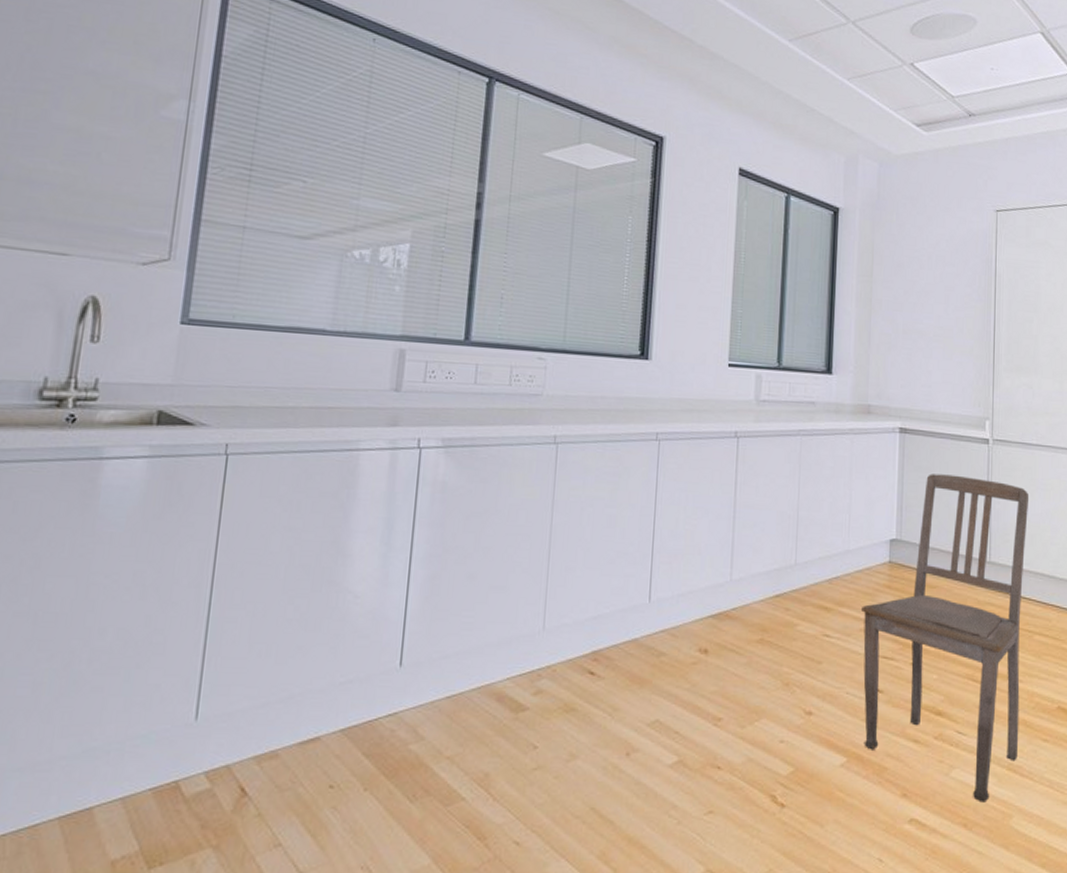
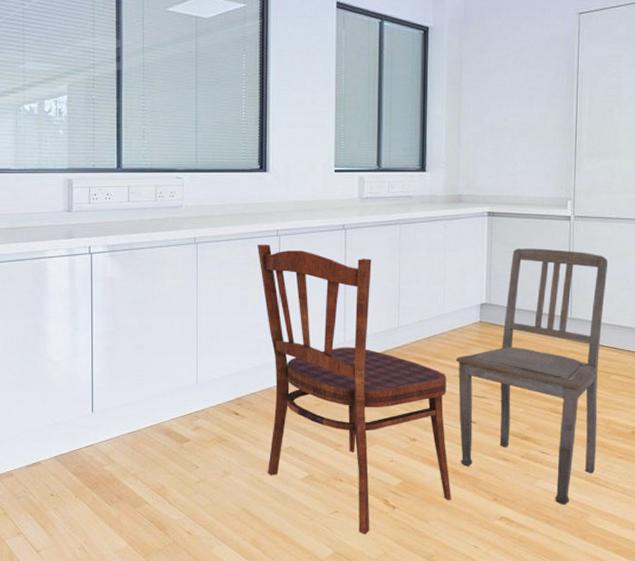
dining chair: none [627,450,852,844] -> present [258,245,451,534]

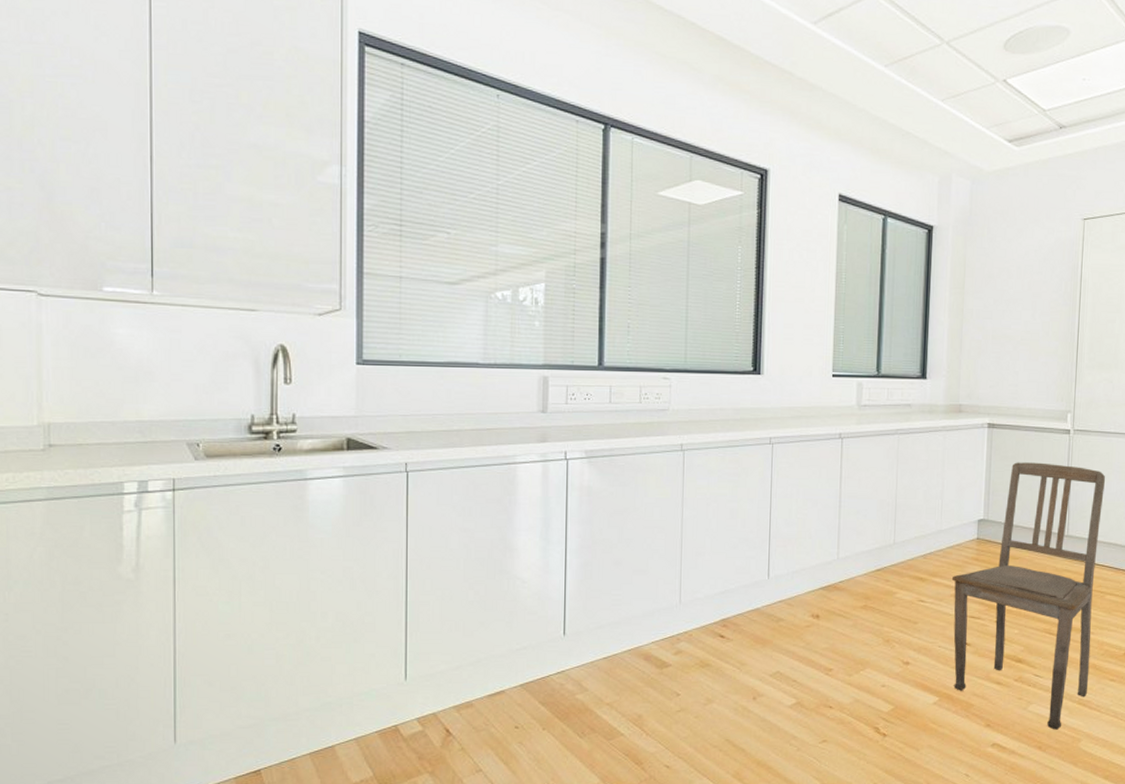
dining chair: present [258,245,451,534] -> none [749,453,944,765]

